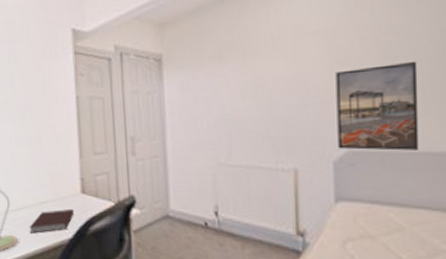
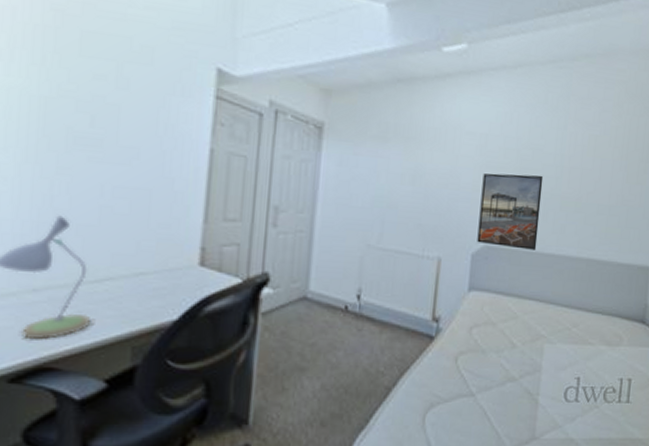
notebook: present [29,208,74,233] -> none [113,283,185,313]

